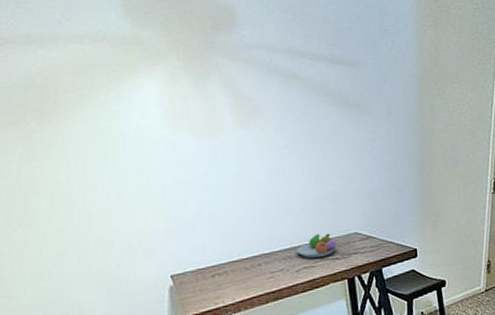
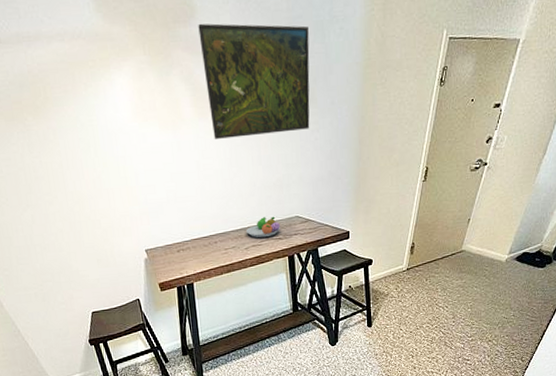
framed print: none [240,31,366,148] -> present [198,23,310,139]

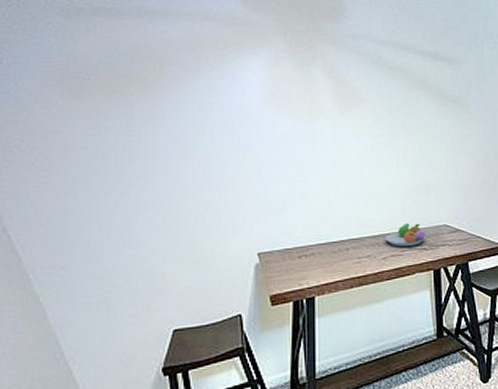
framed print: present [198,23,310,139] -> none [347,21,463,136]

